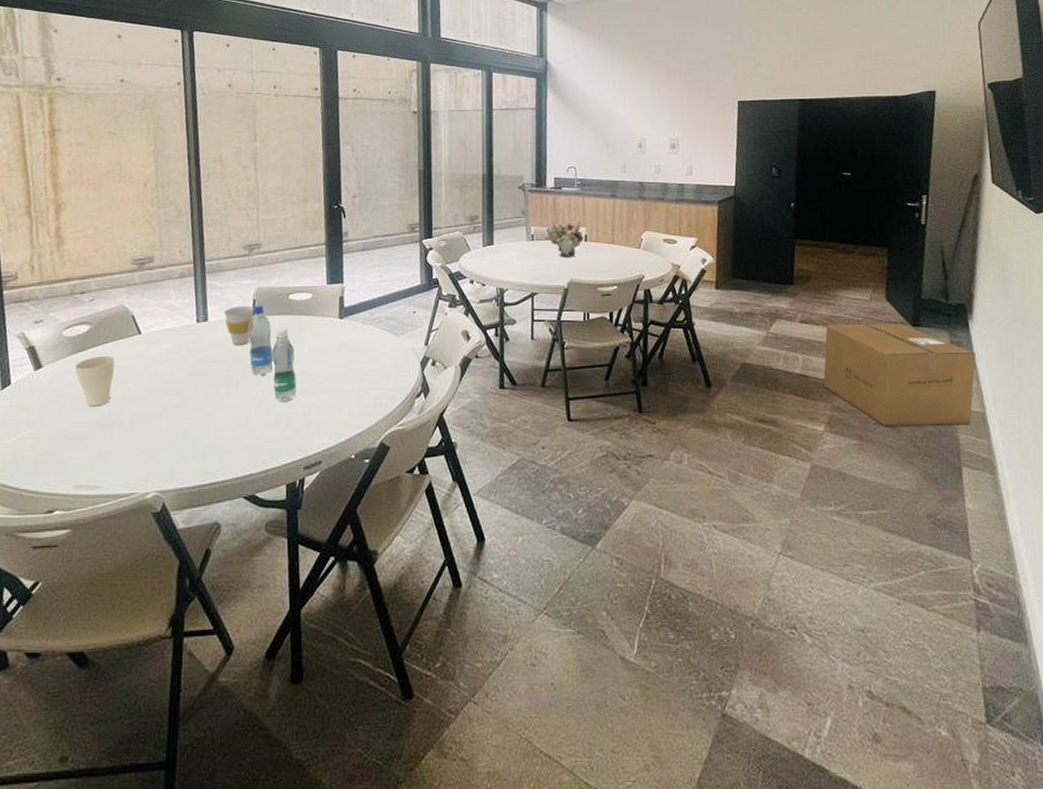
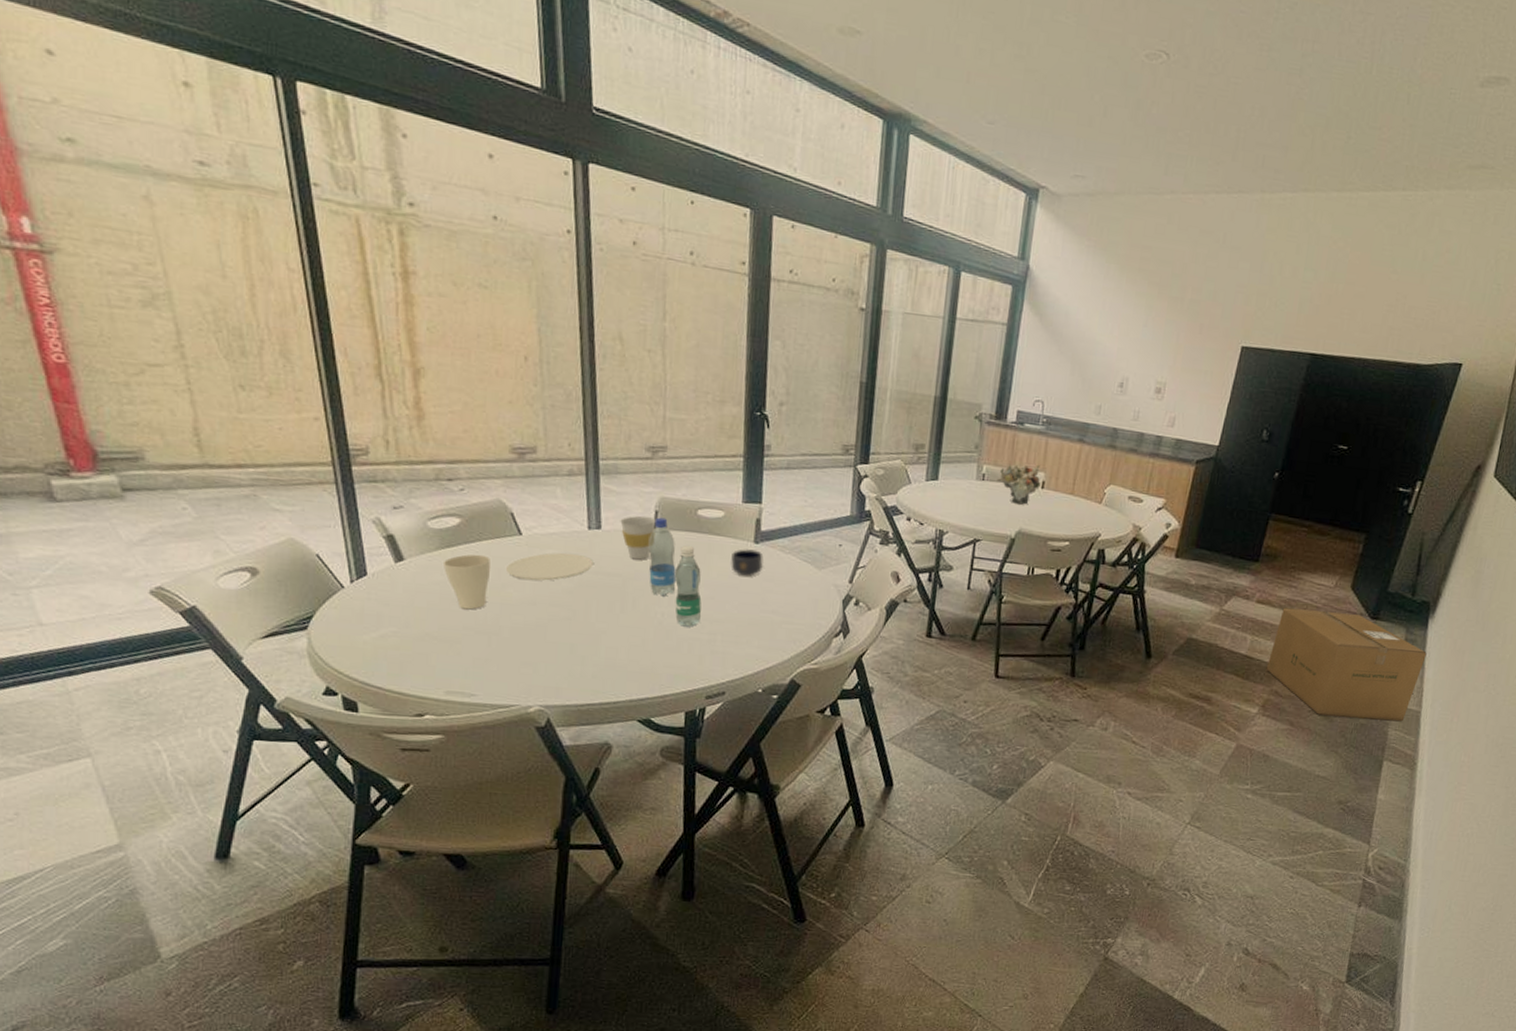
plate: none [127,345,202,374] -> present [505,552,593,581]
mug: none [320,325,349,349] -> present [731,549,764,576]

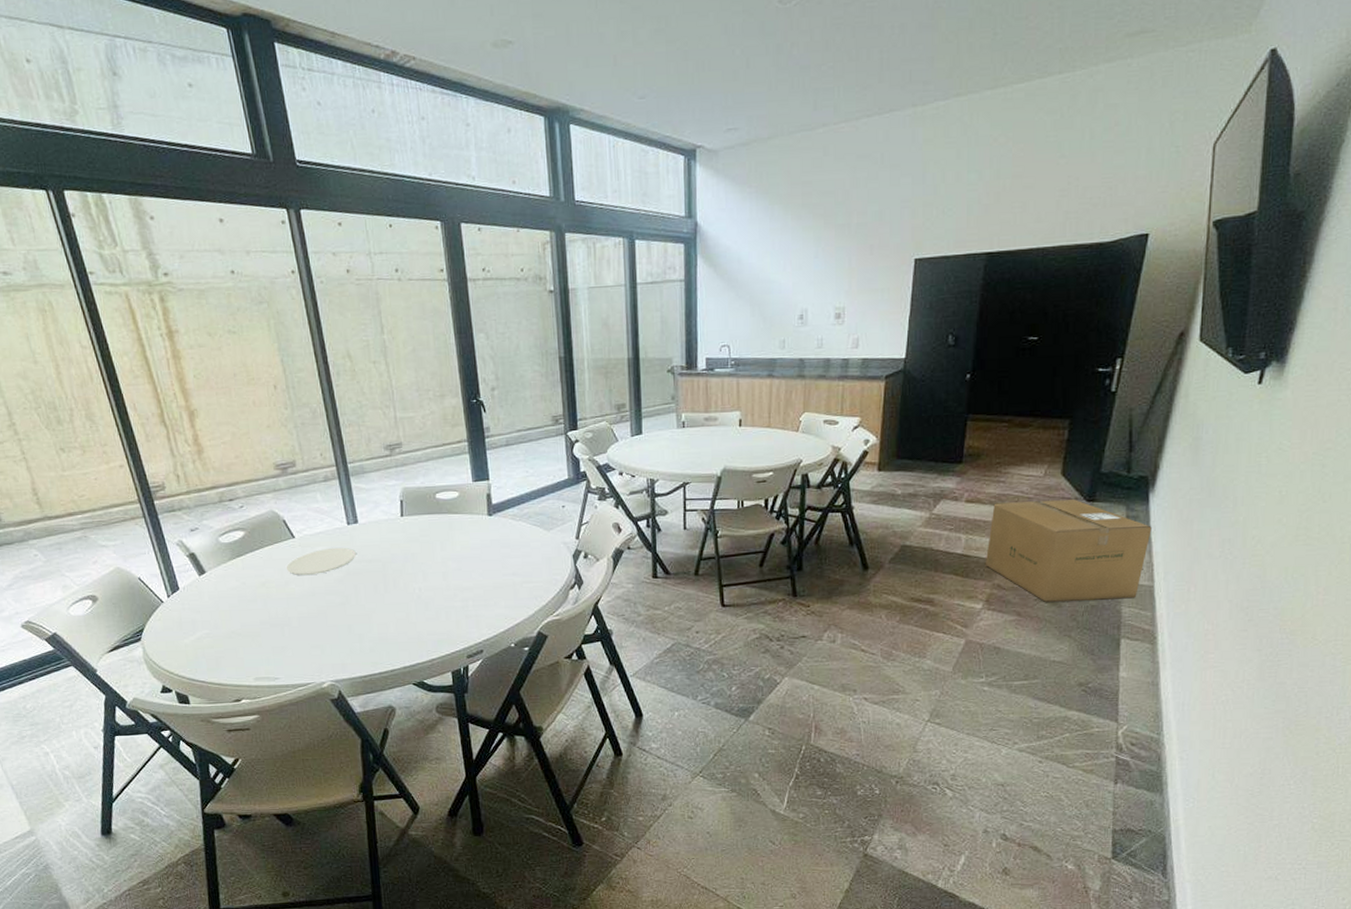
cup: present [442,554,492,610] -> none [236,559,275,607]
cup: present [620,515,656,560] -> none [372,506,403,545]
bottle: present [648,517,677,597] -> none [398,505,428,574]
bottle: present [674,545,702,627] -> none [424,527,453,598]
mug: present [731,549,764,576] -> none [470,522,500,546]
flower arrangement: present [996,464,1041,505] -> none [696,405,738,445]

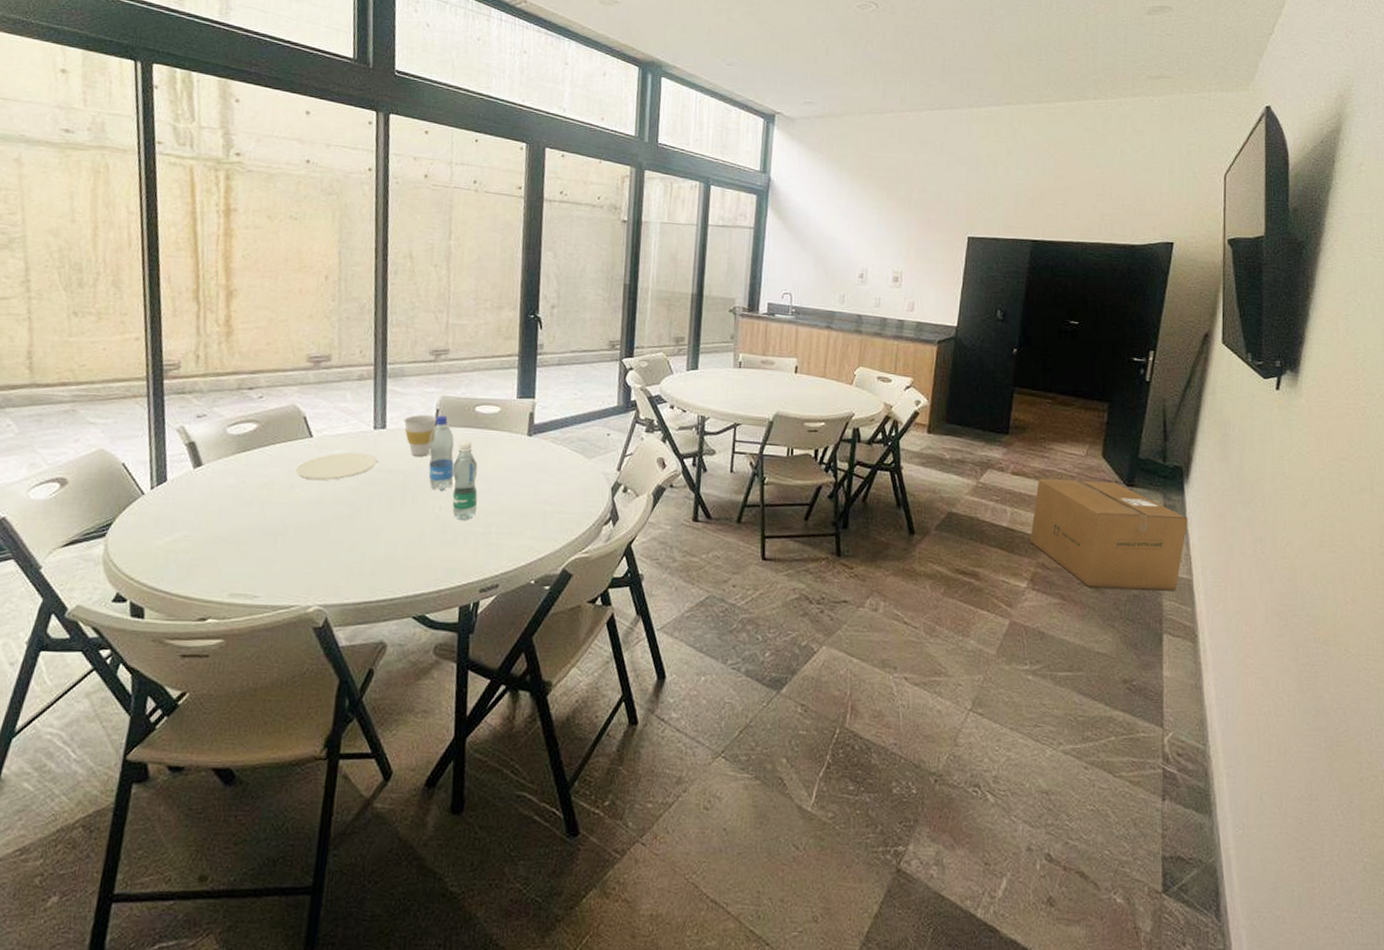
cup: none [372,506,403,545] -> present [403,414,437,457]
bottle: none [398,505,428,574] -> present [428,415,455,491]
bottle: none [424,527,453,598] -> present [452,441,478,520]

